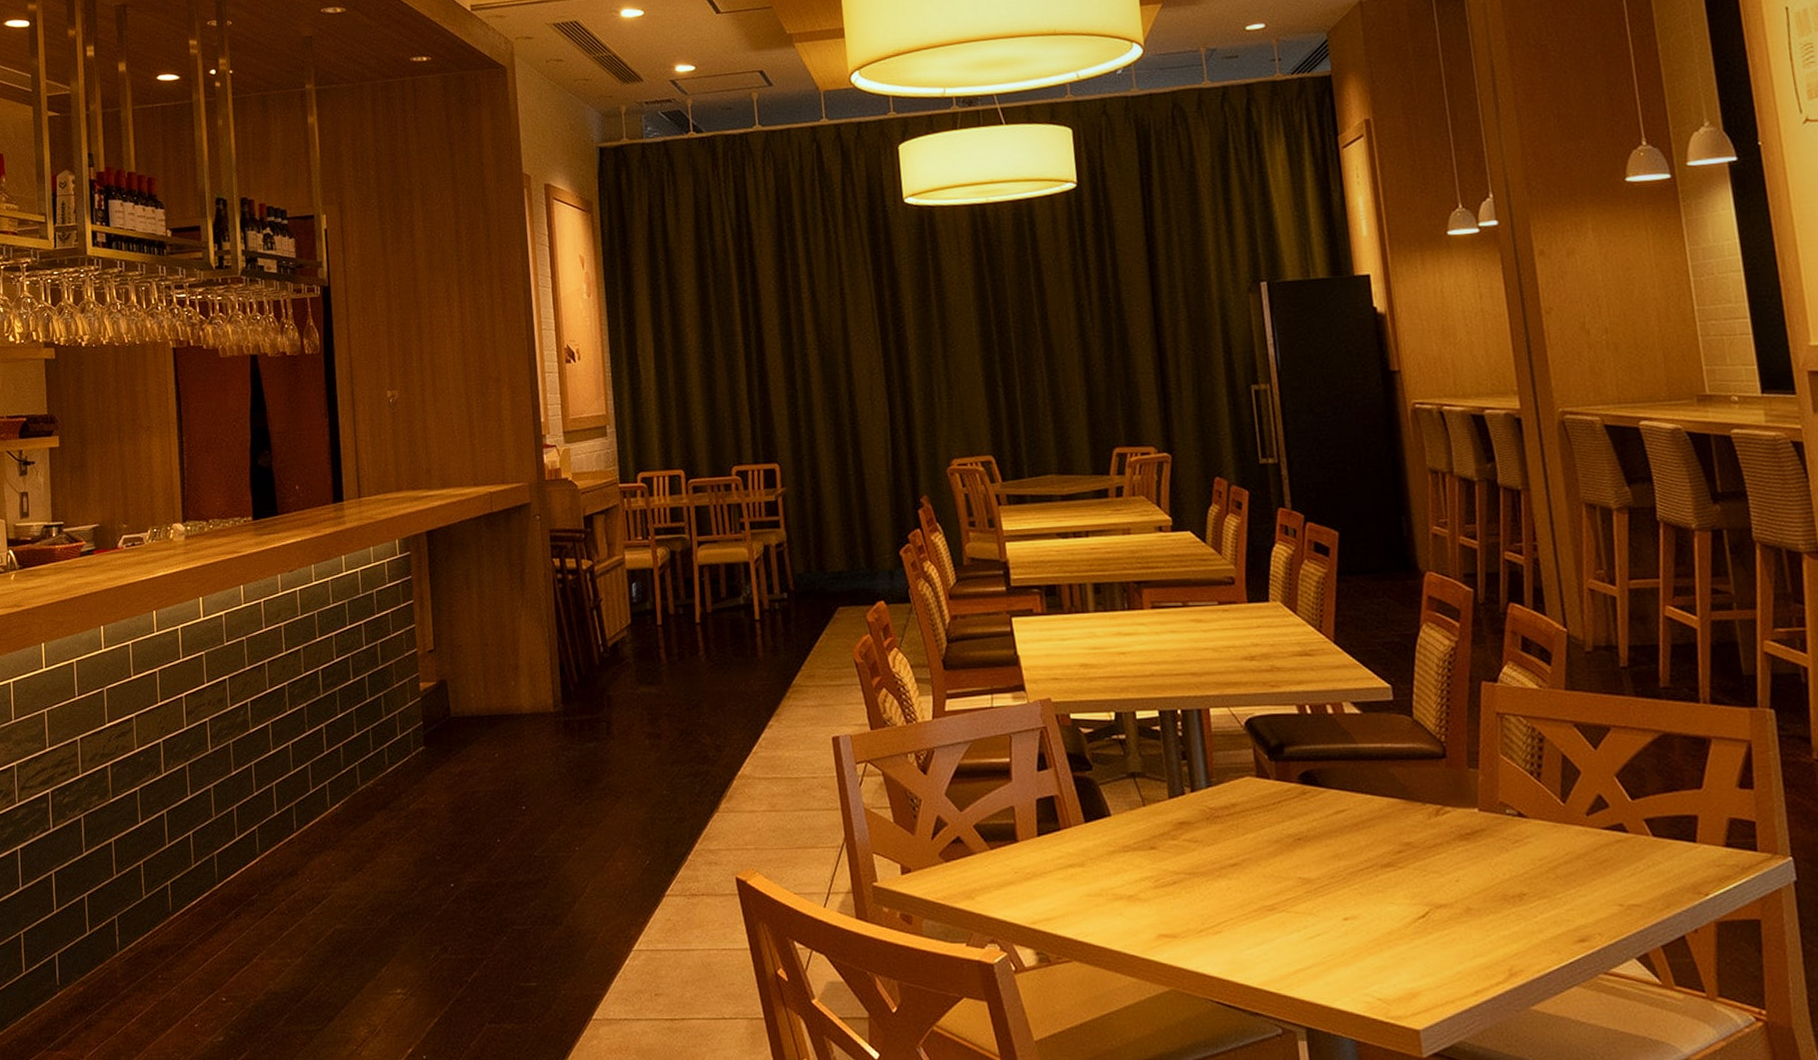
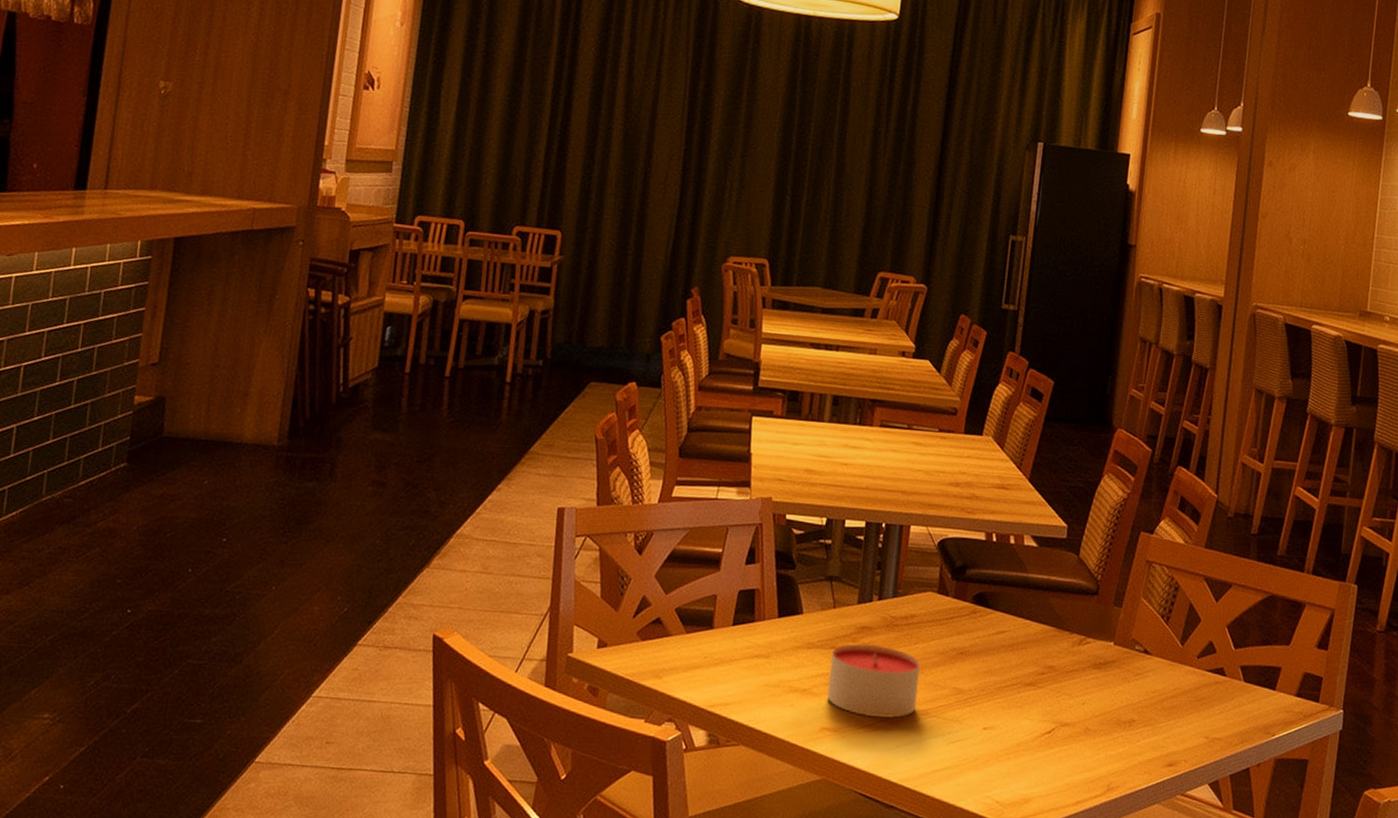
candle: none [1152,841,1261,919] -> present [827,644,921,718]

